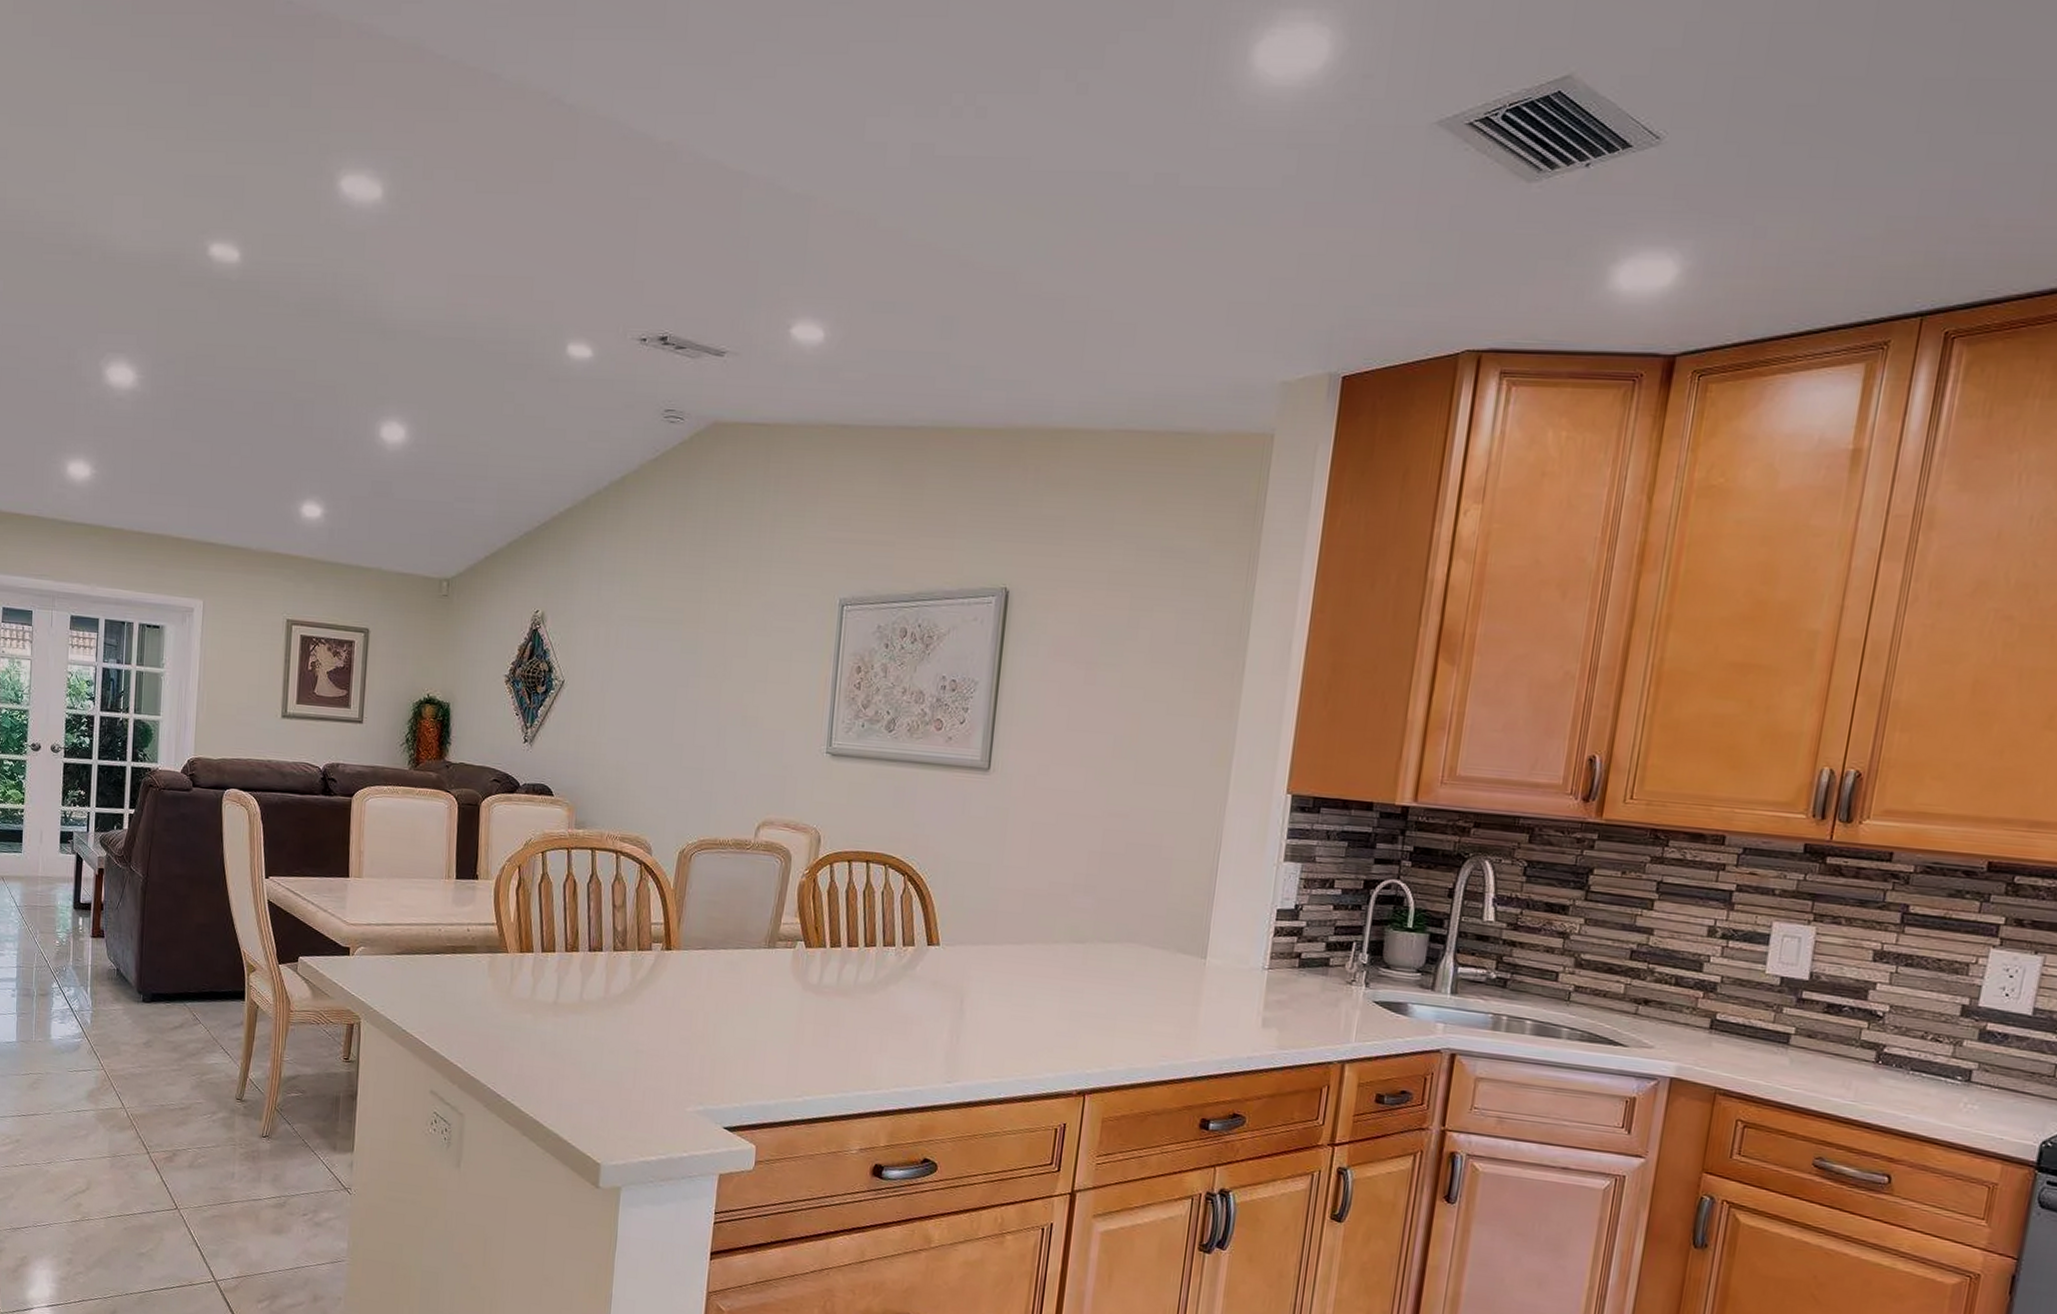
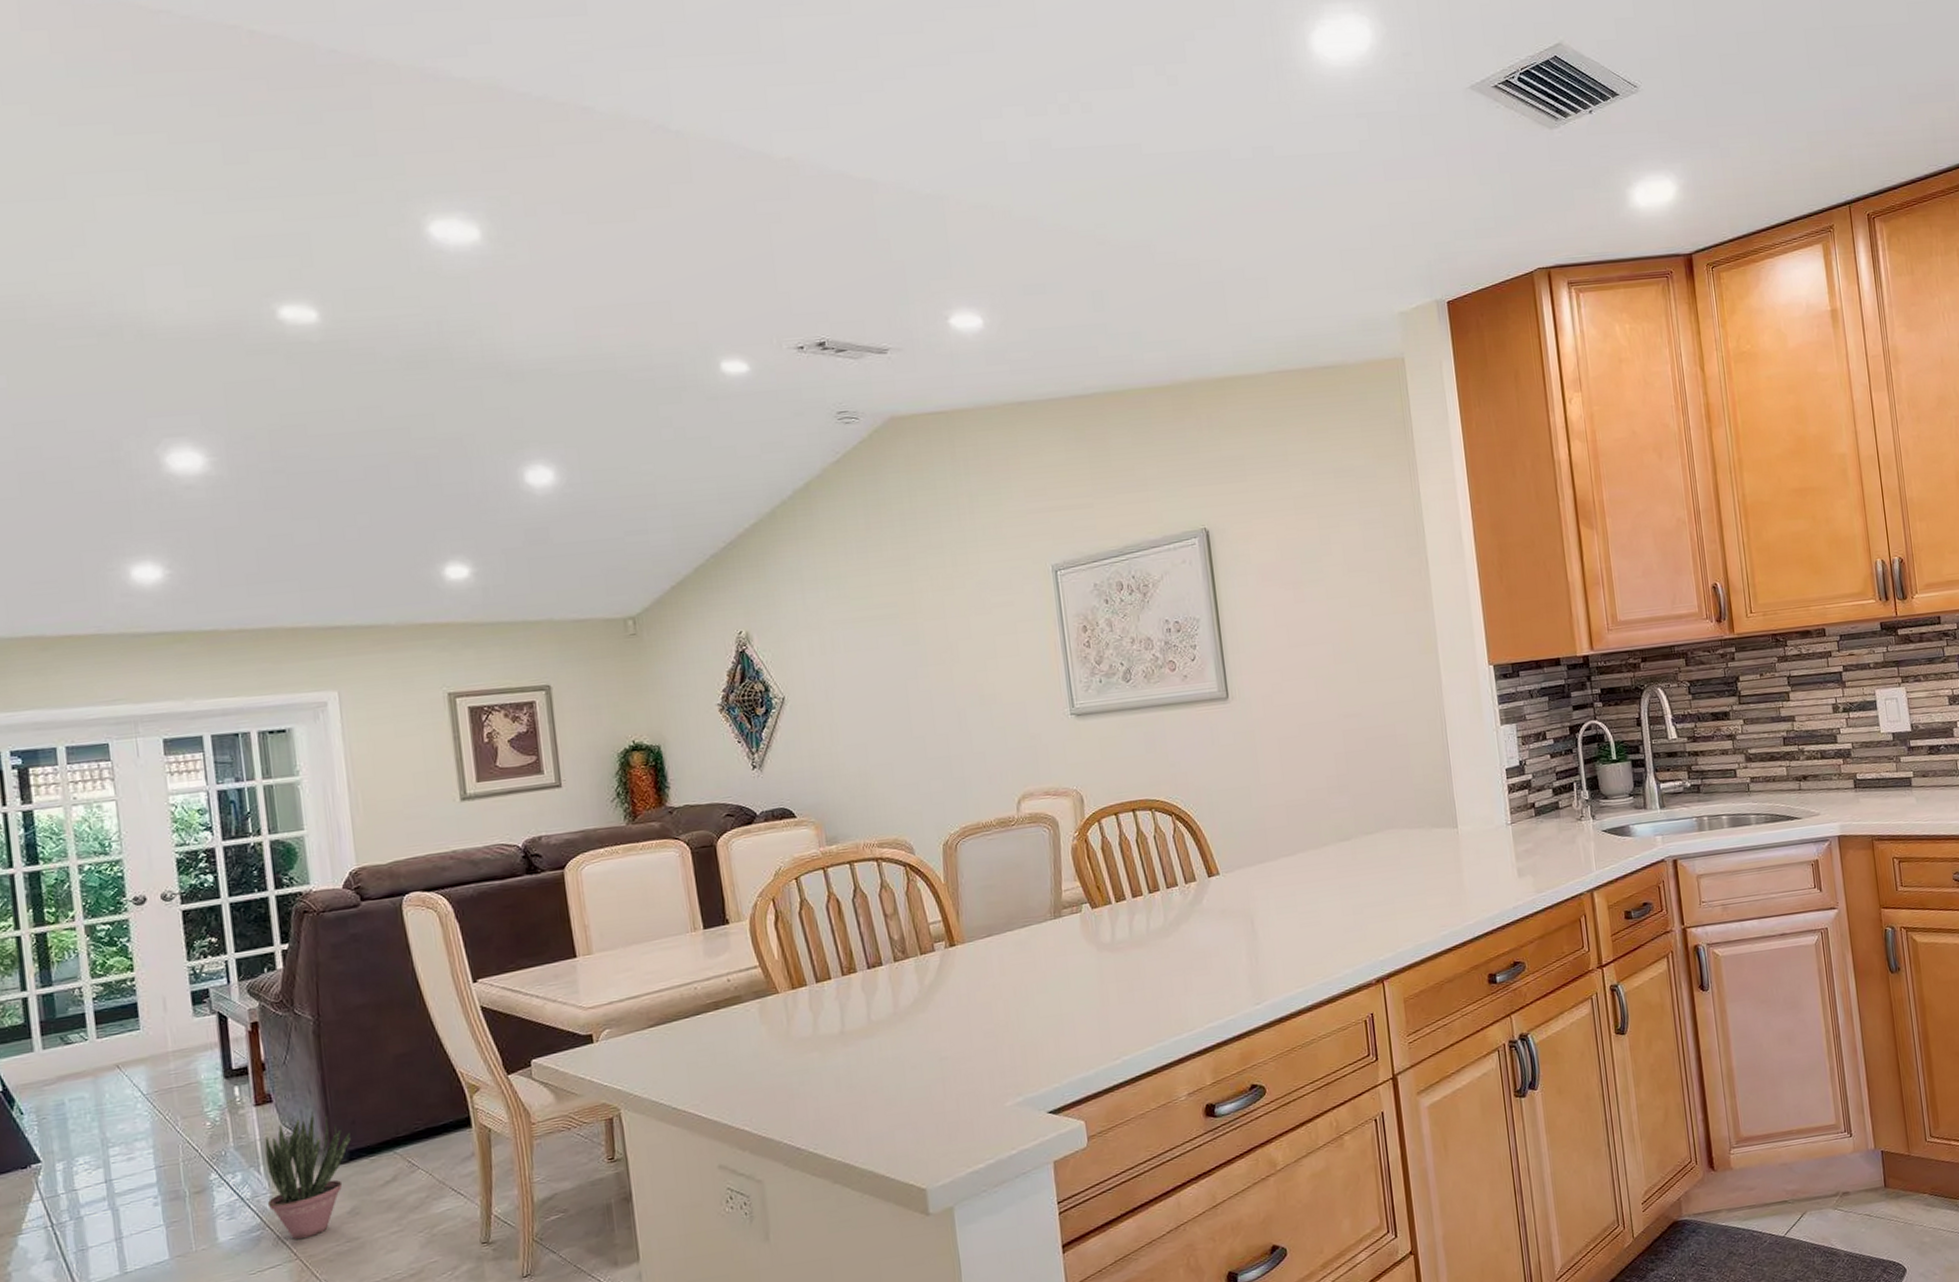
potted plant: none [88,953,155,1055] -> present [264,1111,351,1240]

